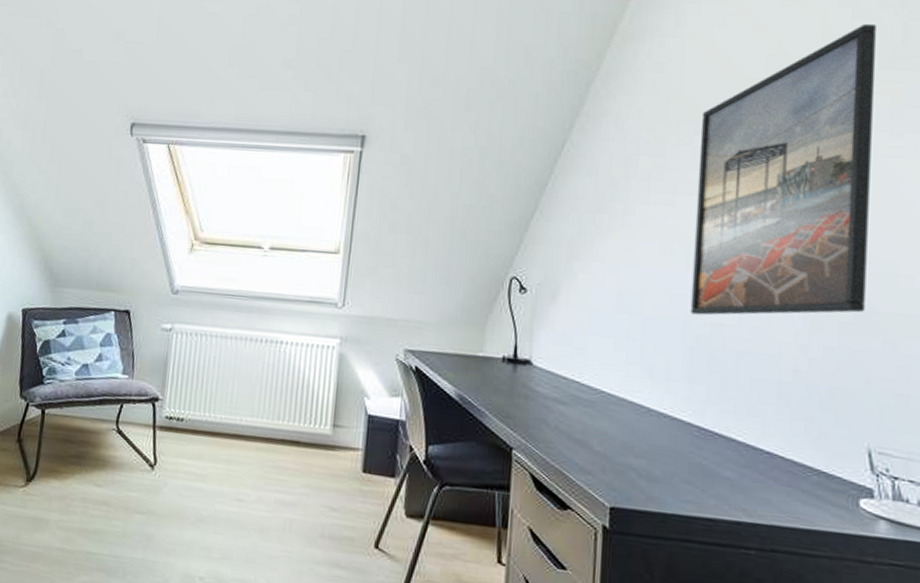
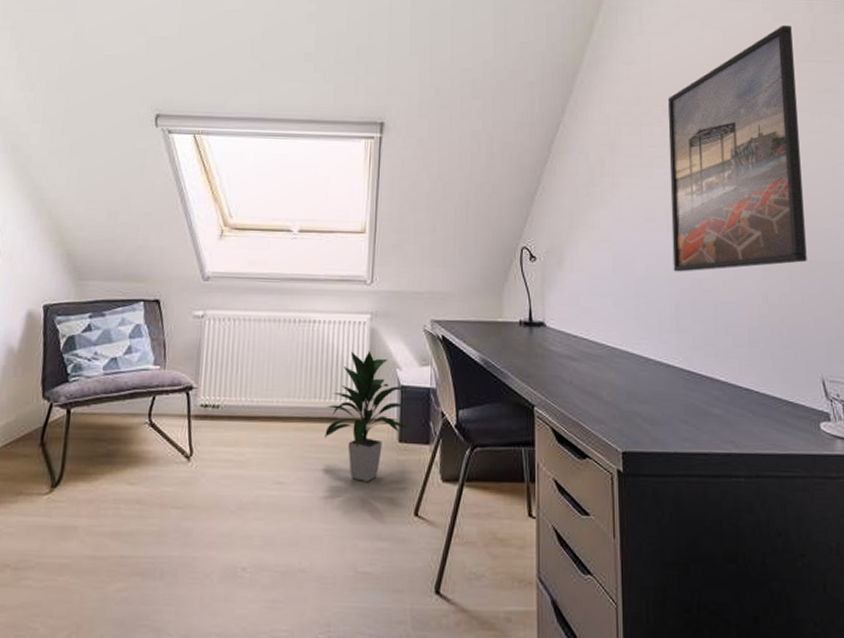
indoor plant: none [287,375,377,509] -> present [325,350,412,482]

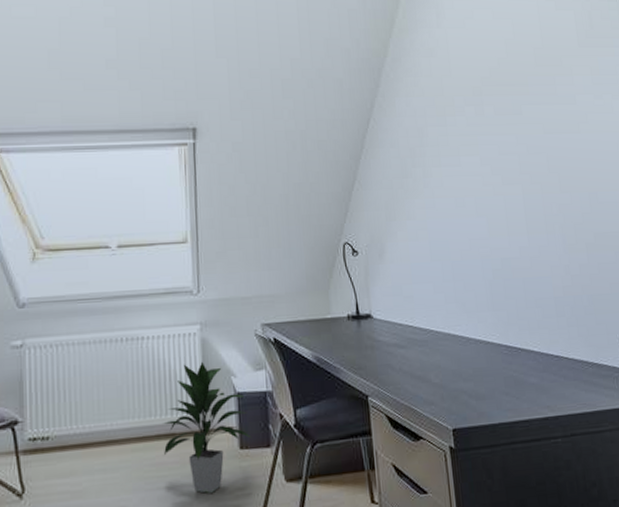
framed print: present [667,24,807,272] -> none [467,13,600,253]

